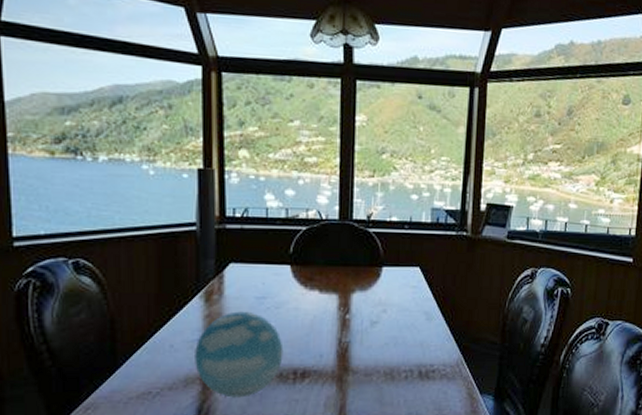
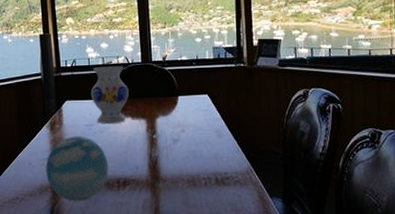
vase: none [265,221,319,298] -> present [90,66,129,125]

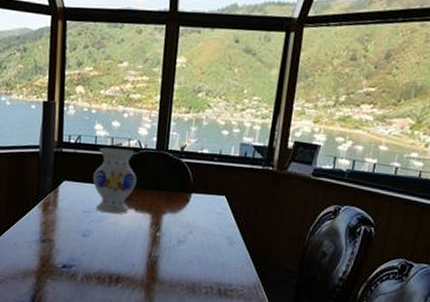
decorative ball: present [46,136,109,202] -> none [32,221,103,293]

